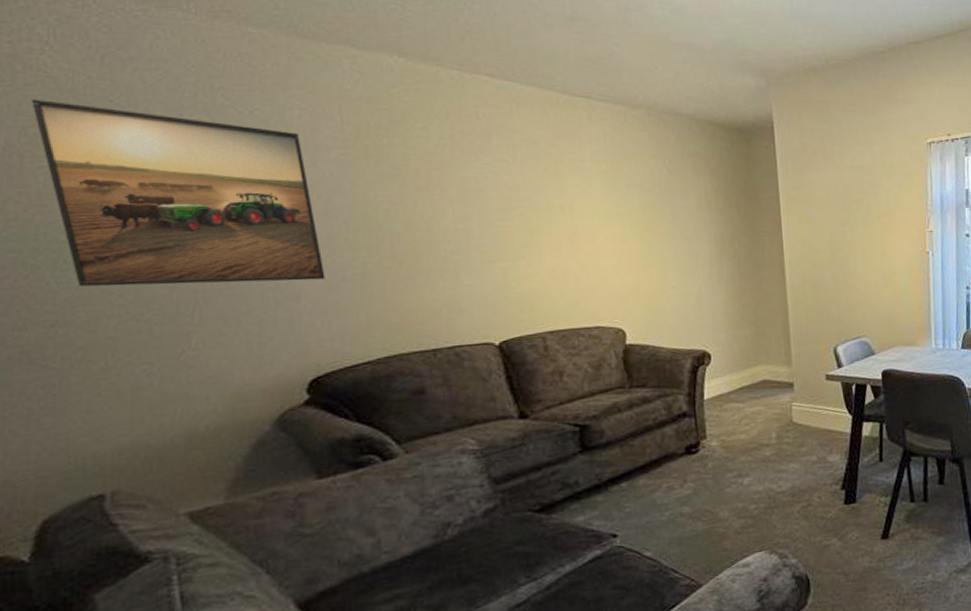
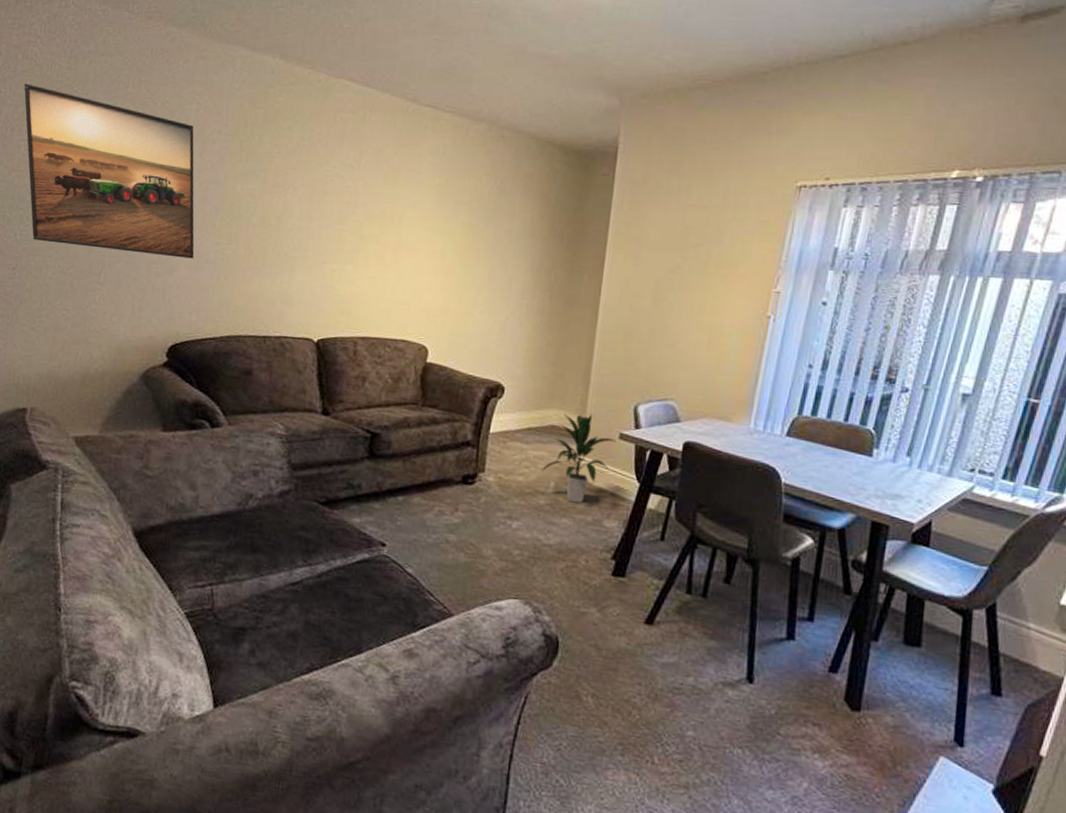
indoor plant: none [760,363,824,448] -> present [540,414,616,504]

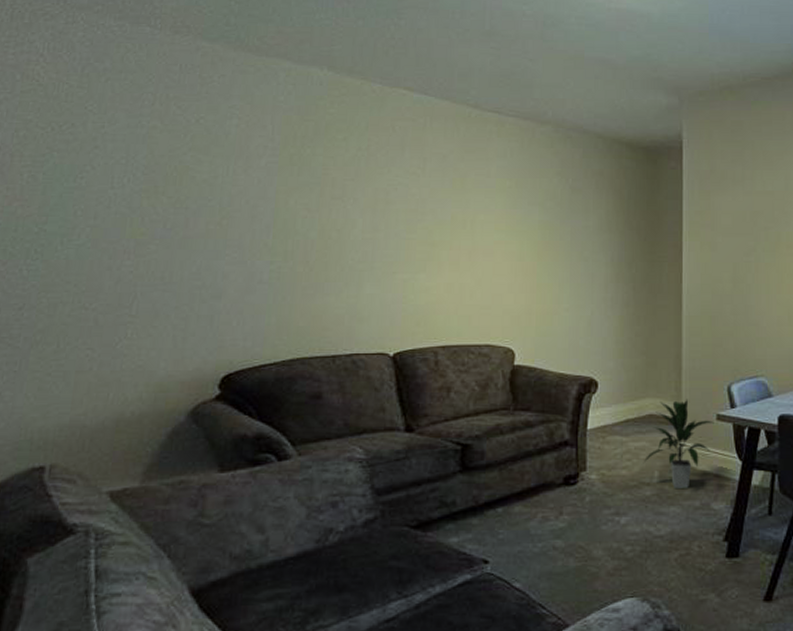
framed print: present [24,83,195,259] -> none [24,105,245,281]

